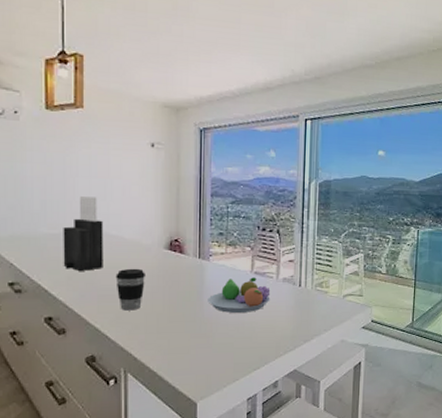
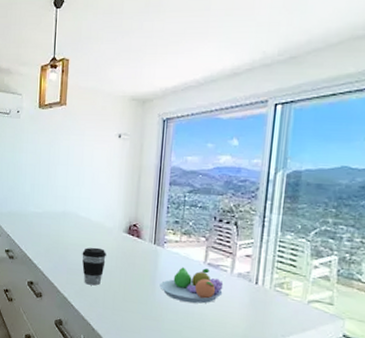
knife block: present [63,196,104,271] -> none [43,182,76,246]

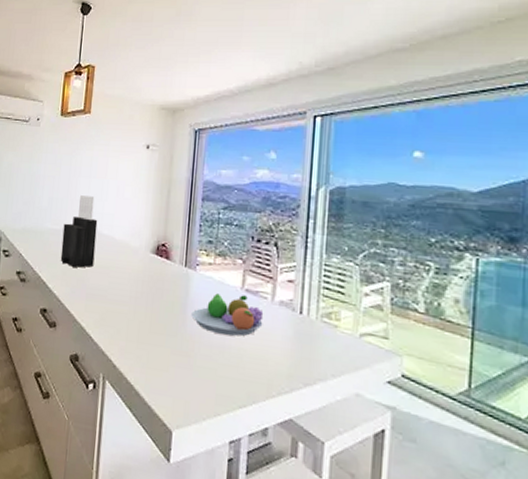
knife block: none [43,182,76,246] -> present [60,195,98,268]
coffee cup: present [82,247,106,286] -> none [103,269,131,314]

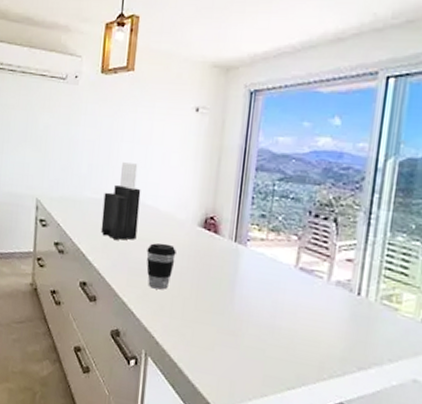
coffee cup: none [103,269,131,314] -> present [146,243,176,290]
fruit bowl: present [191,293,264,337] -> none [240,271,319,317]

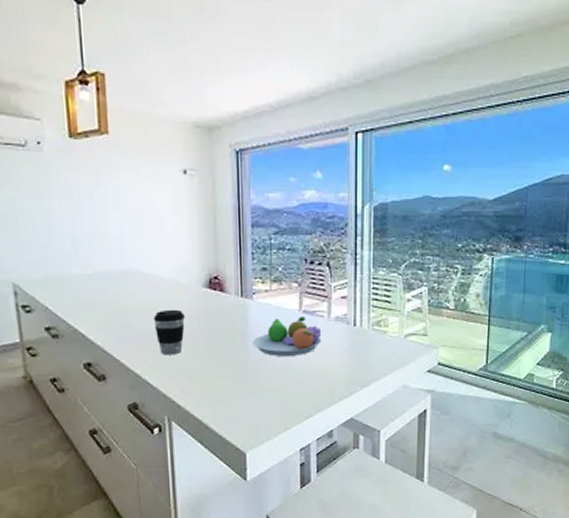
knife block: present [101,162,141,240] -> none [96,233,140,313]
fruit bowl: none [240,271,319,317] -> present [253,316,322,357]

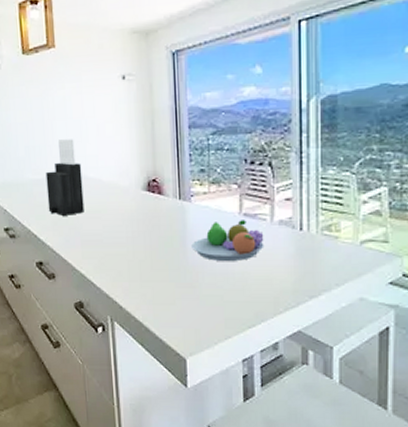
knife block: none [96,233,140,313] -> present [45,139,84,216]
coffee cup: present [153,309,185,355] -> none [96,212,126,257]

